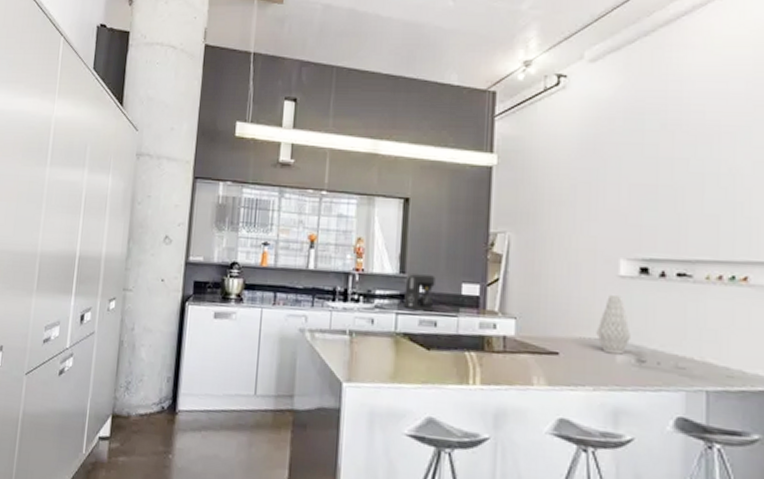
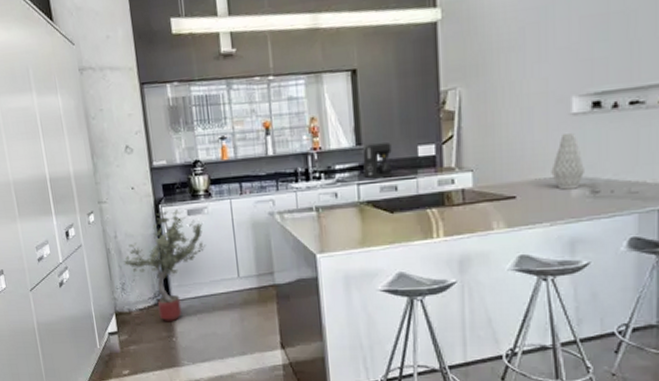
potted tree: none [134,309,228,436] -> present [123,209,207,322]

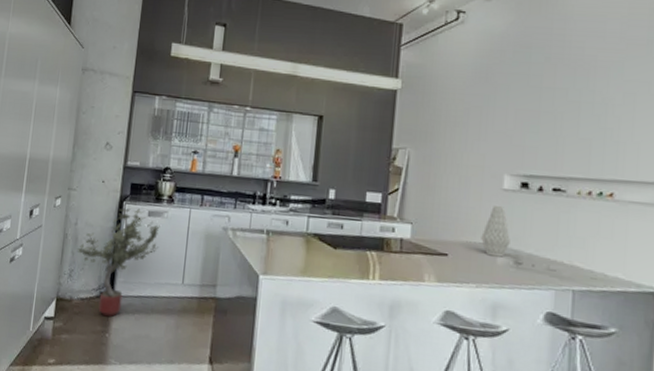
coffee maker: present [362,143,396,179] -> none [315,182,345,216]

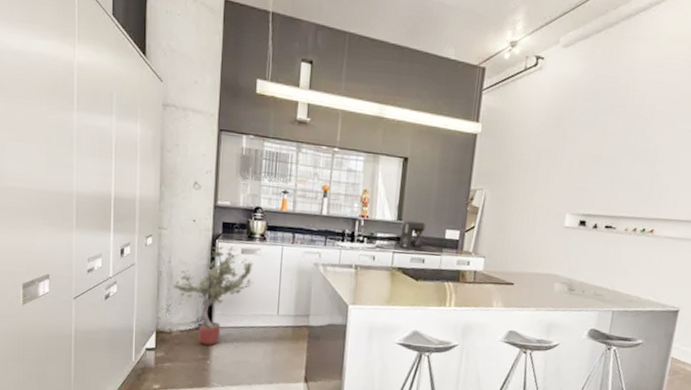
coffee maker: none [315,182,345,216] -> present [399,221,426,251]
vase: present [481,206,510,257] -> none [542,241,567,285]

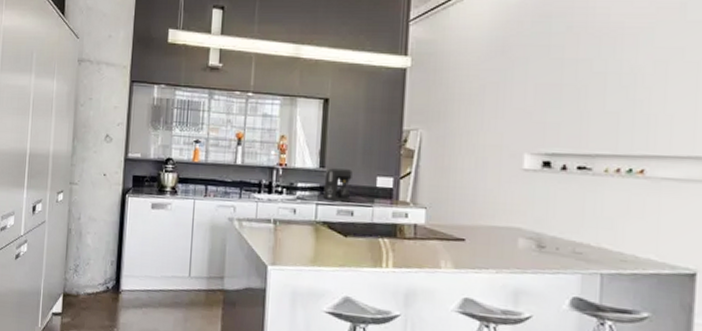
potted tree: present [172,246,254,346] -> none [81,201,164,312]

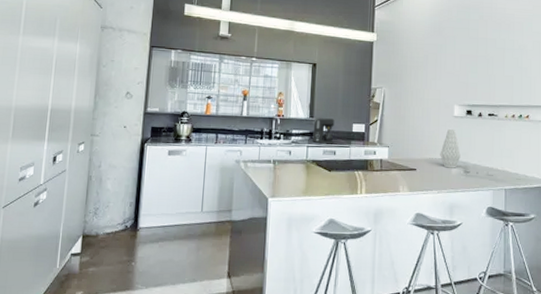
vase: none [500,187,532,241] -> present [440,129,461,168]

